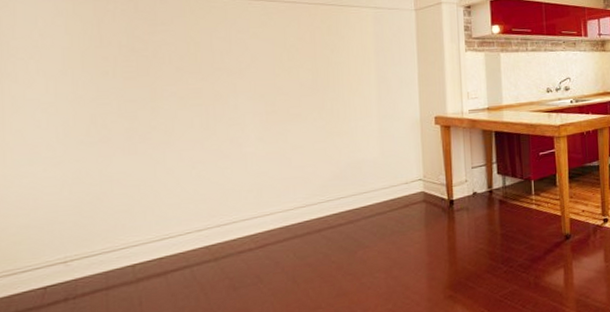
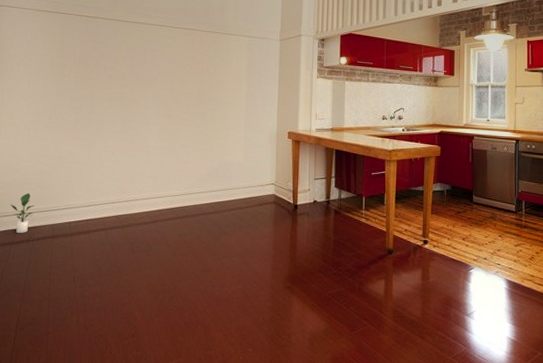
potted plant: none [31,234,72,293] -> present [10,192,34,234]

